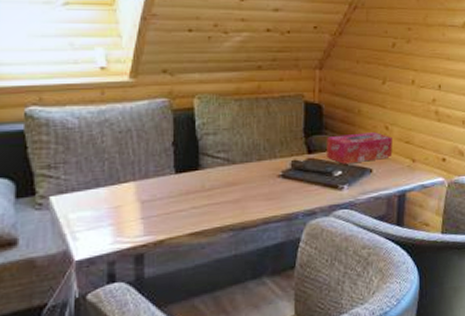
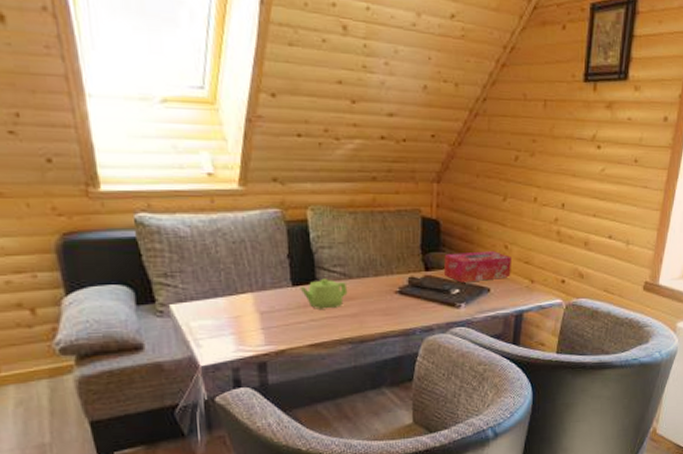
teapot: none [183,164,231,196] -> present [300,278,348,309]

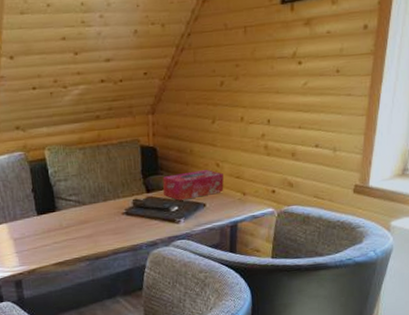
teapot: present [300,278,348,309] -> none [43,206,83,233]

